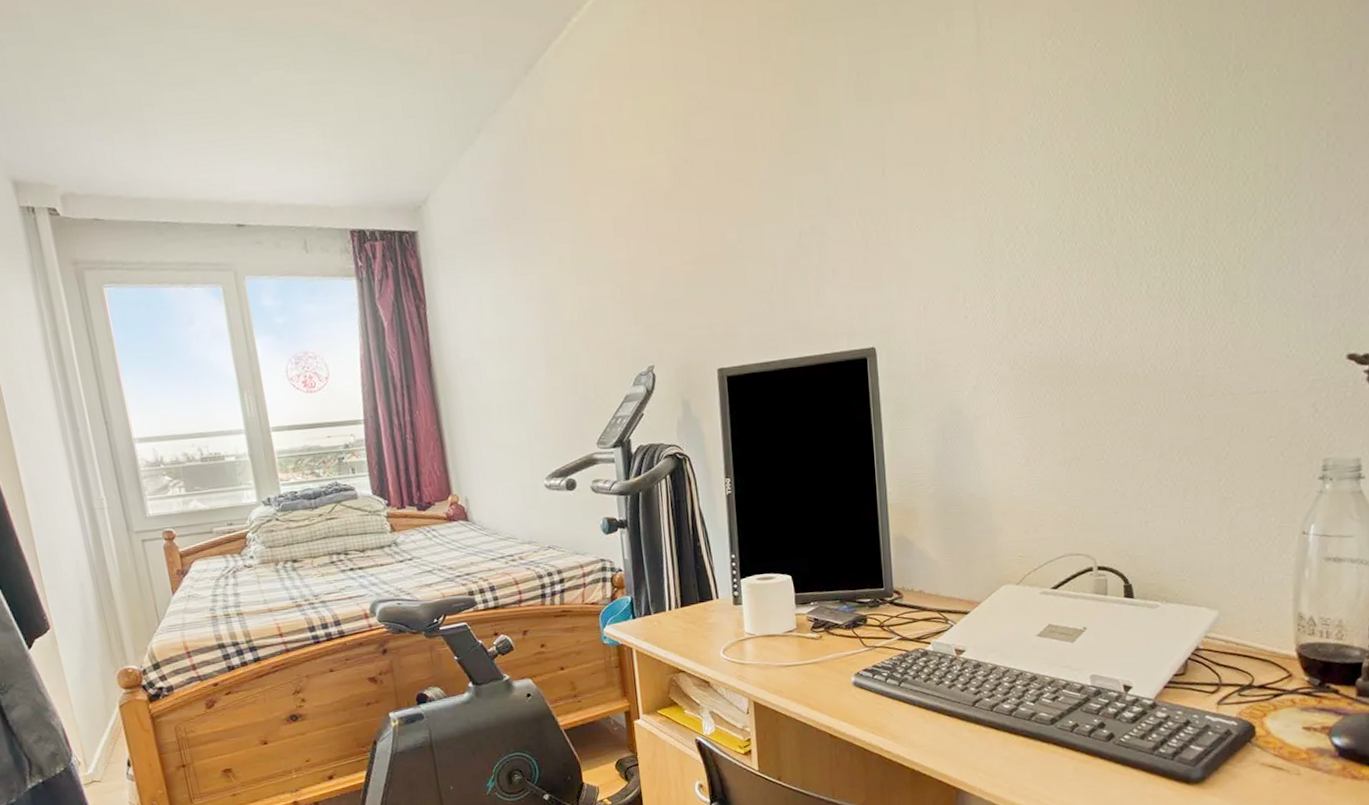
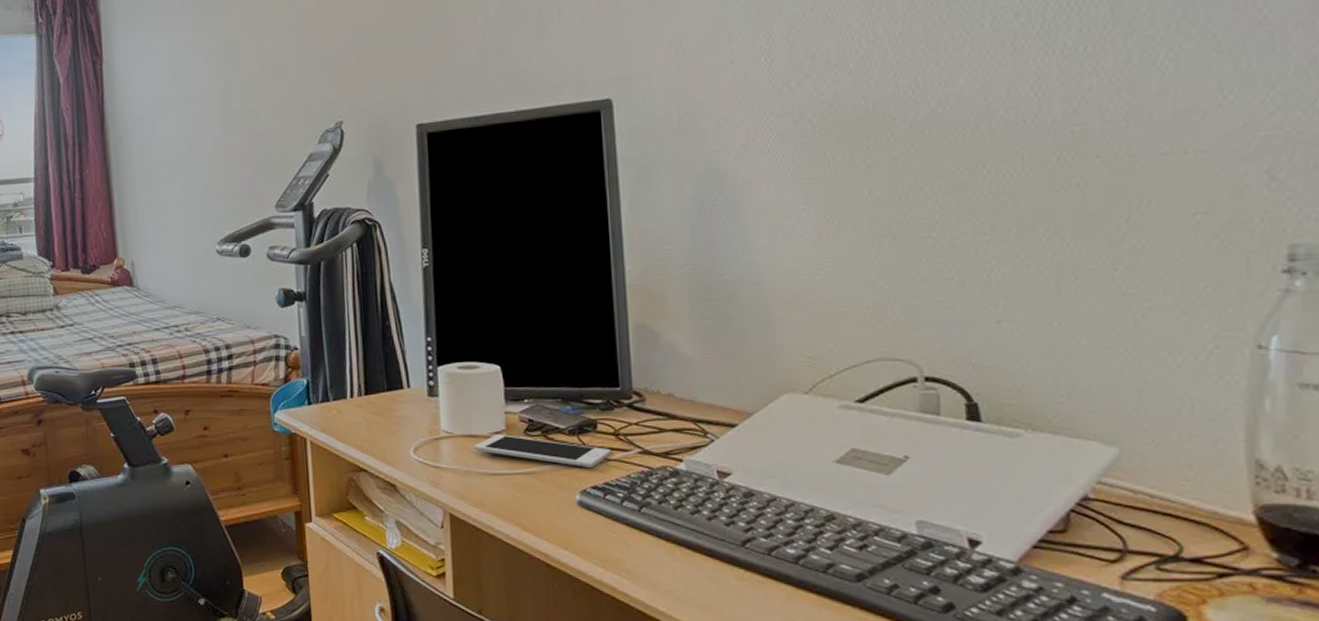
cell phone: none [772,632,878,655] -> present [474,435,612,468]

